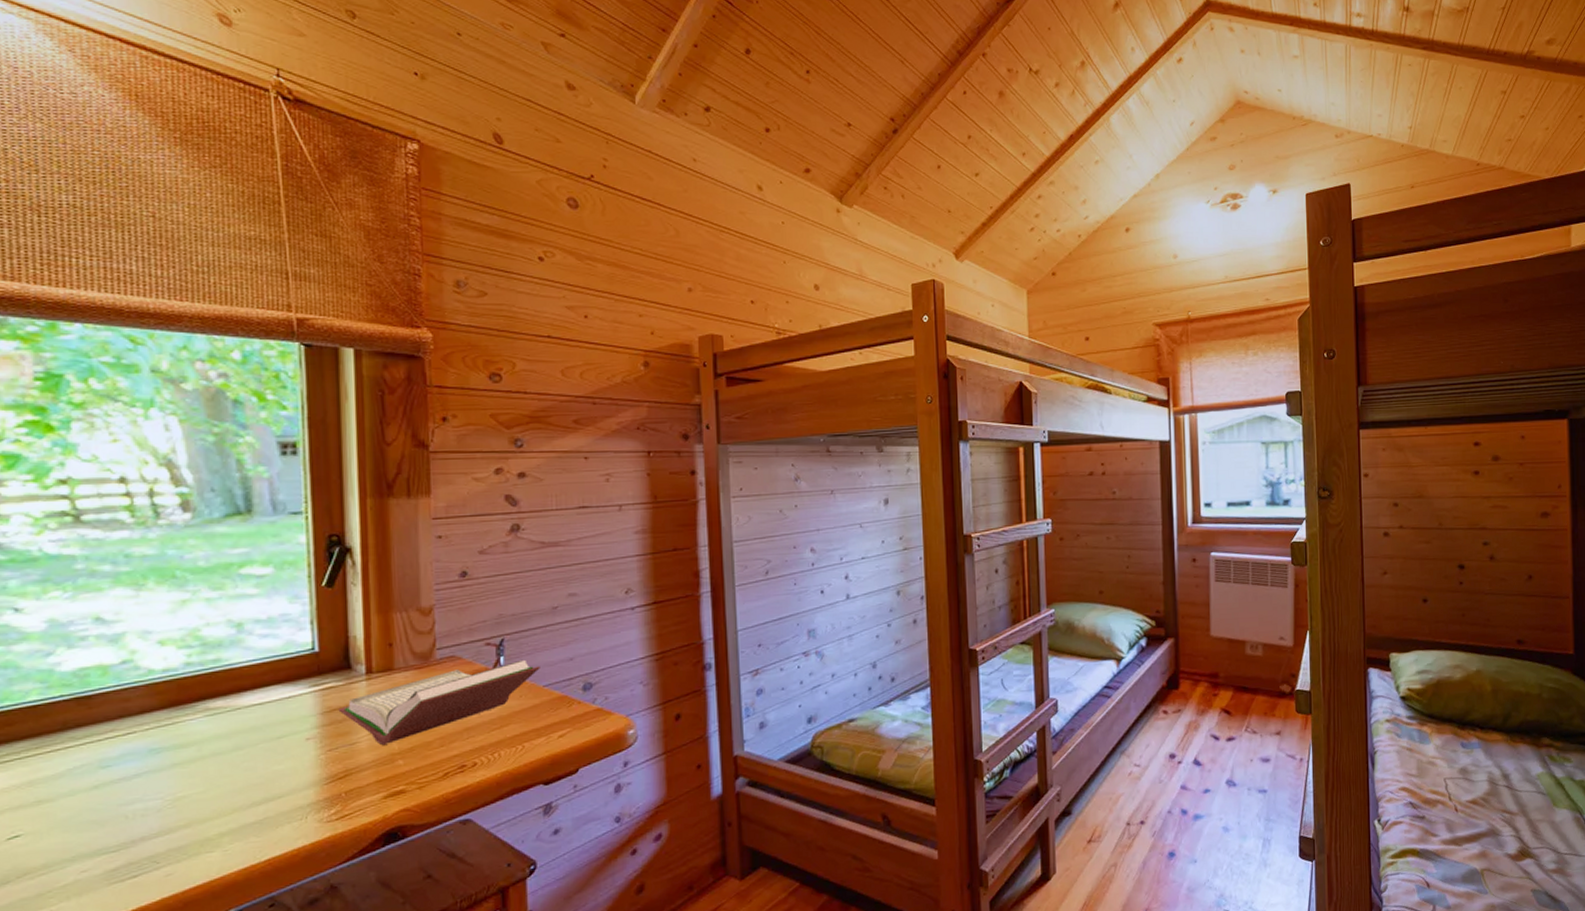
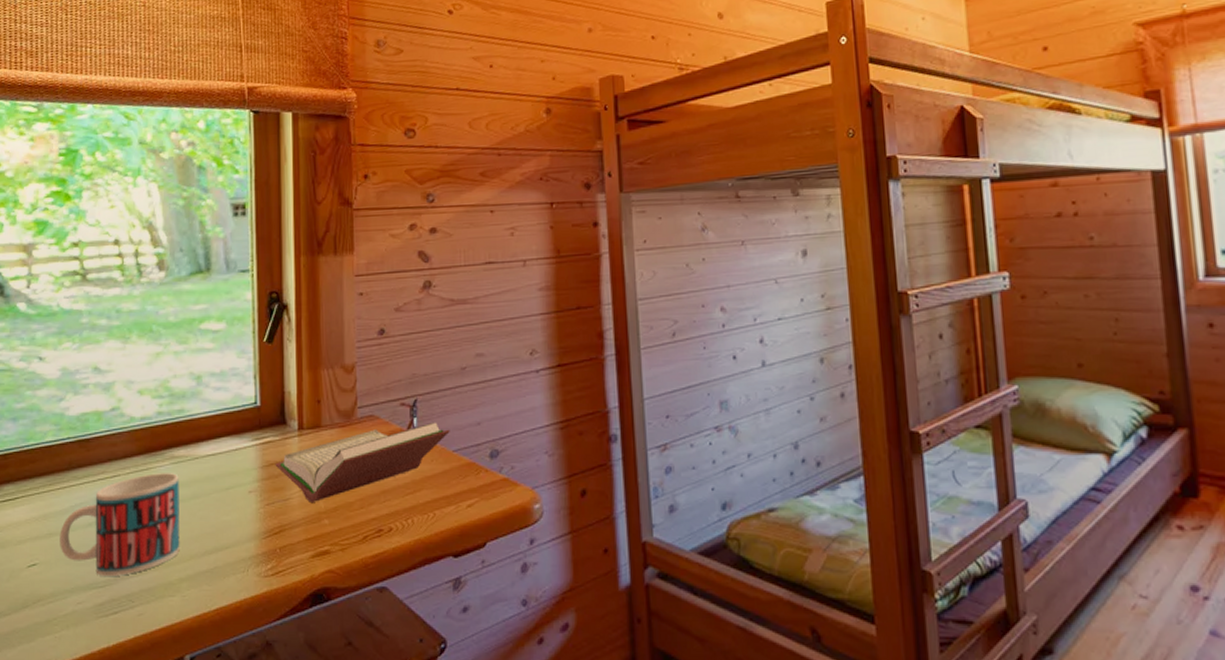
mug: none [52,725,219,840] -> present [60,473,180,576]

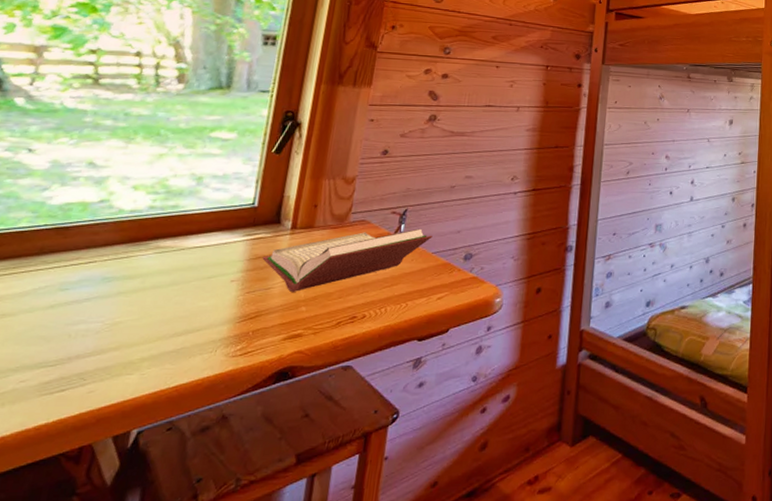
mug: present [60,473,180,576] -> none [11,261,161,355]

